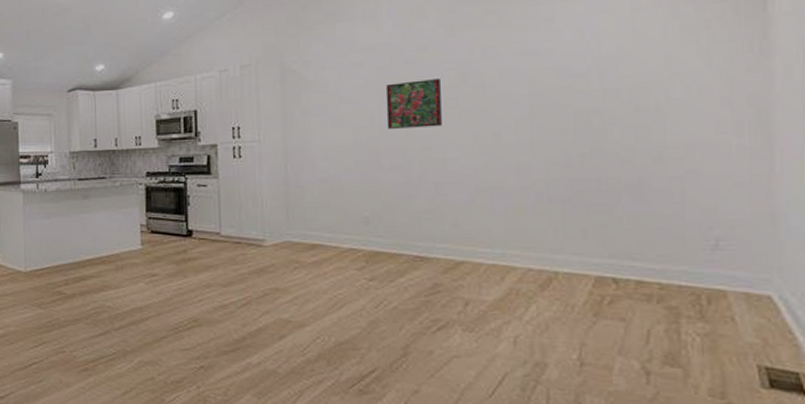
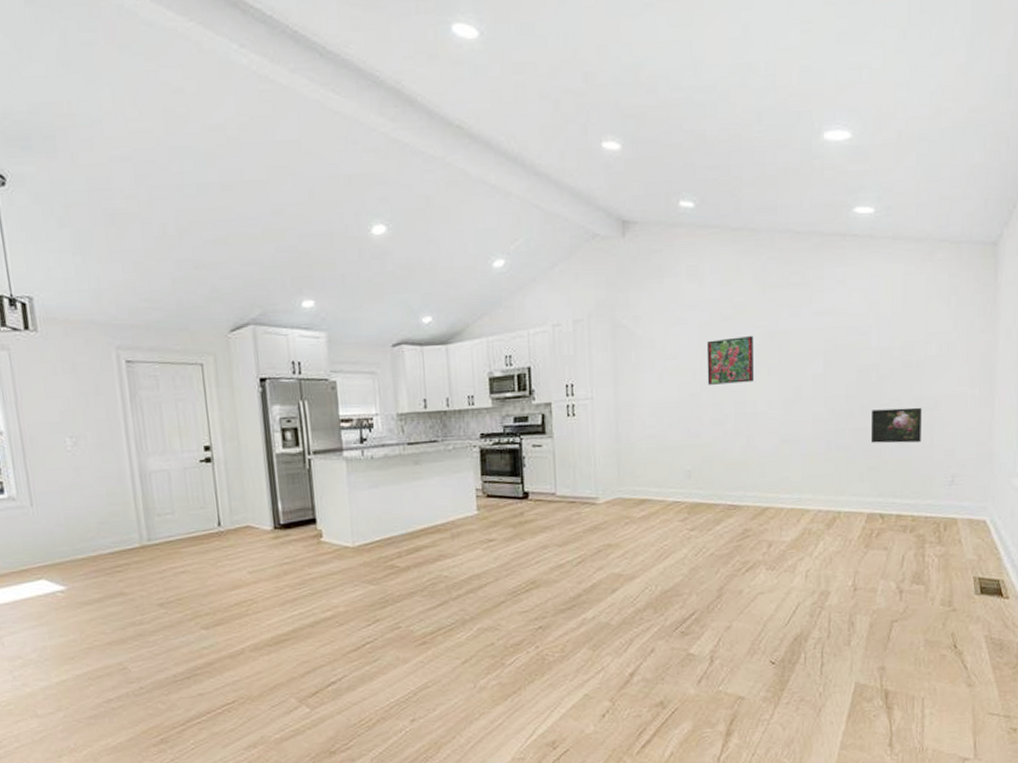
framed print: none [594,157,667,198] -> present [870,407,922,443]

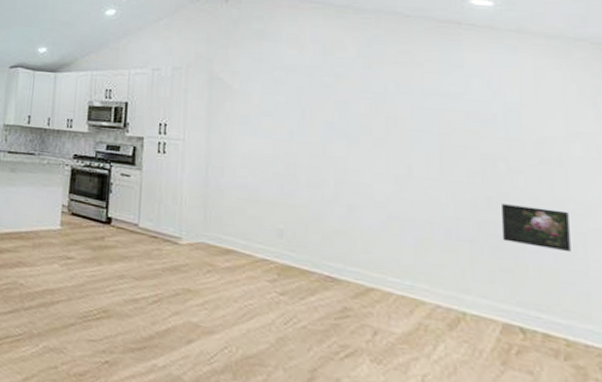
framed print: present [706,336,754,385] -> none [305,104,357,151]

